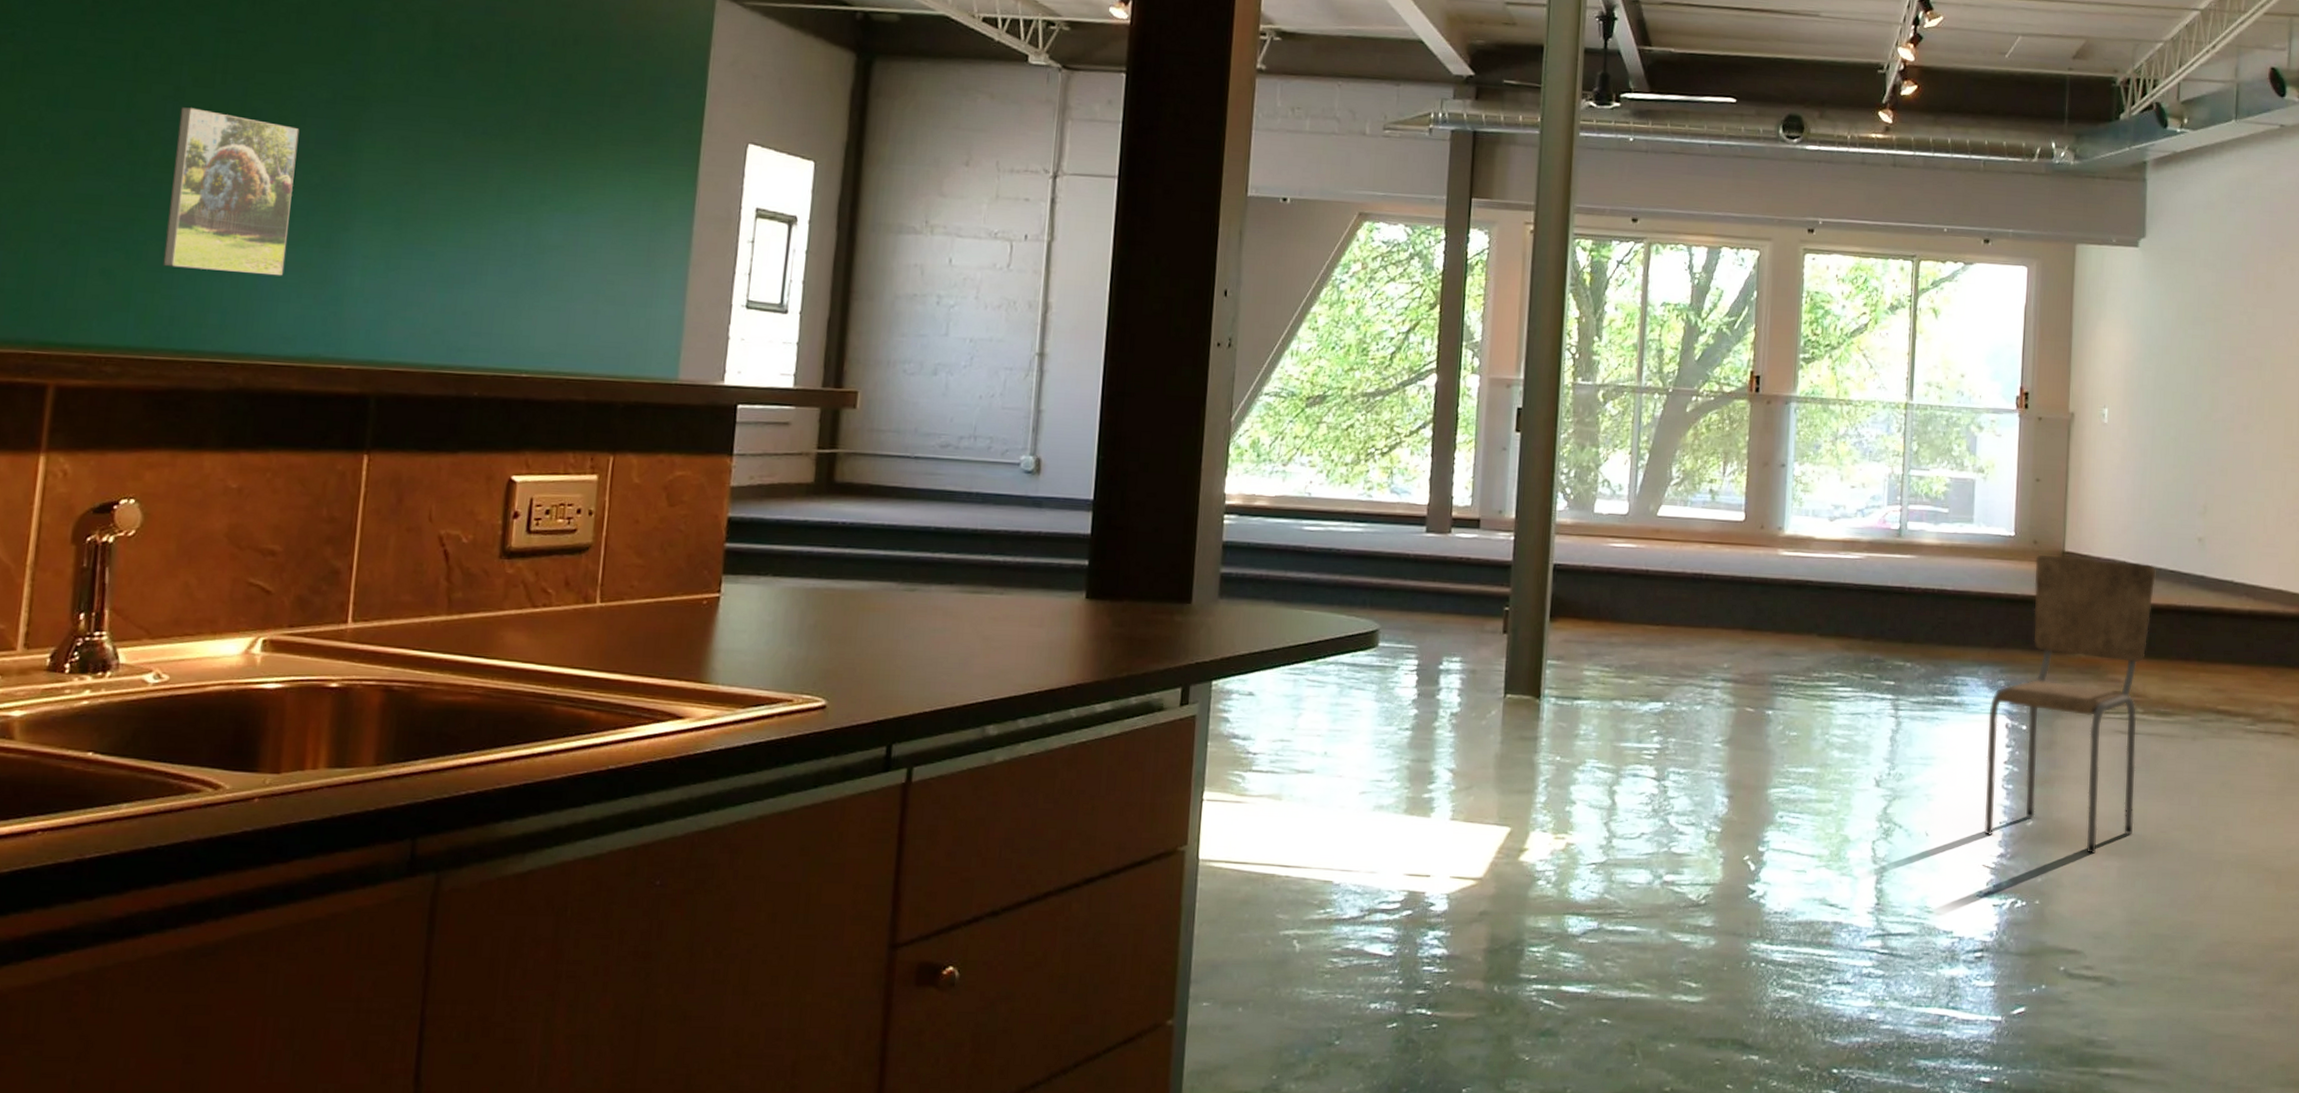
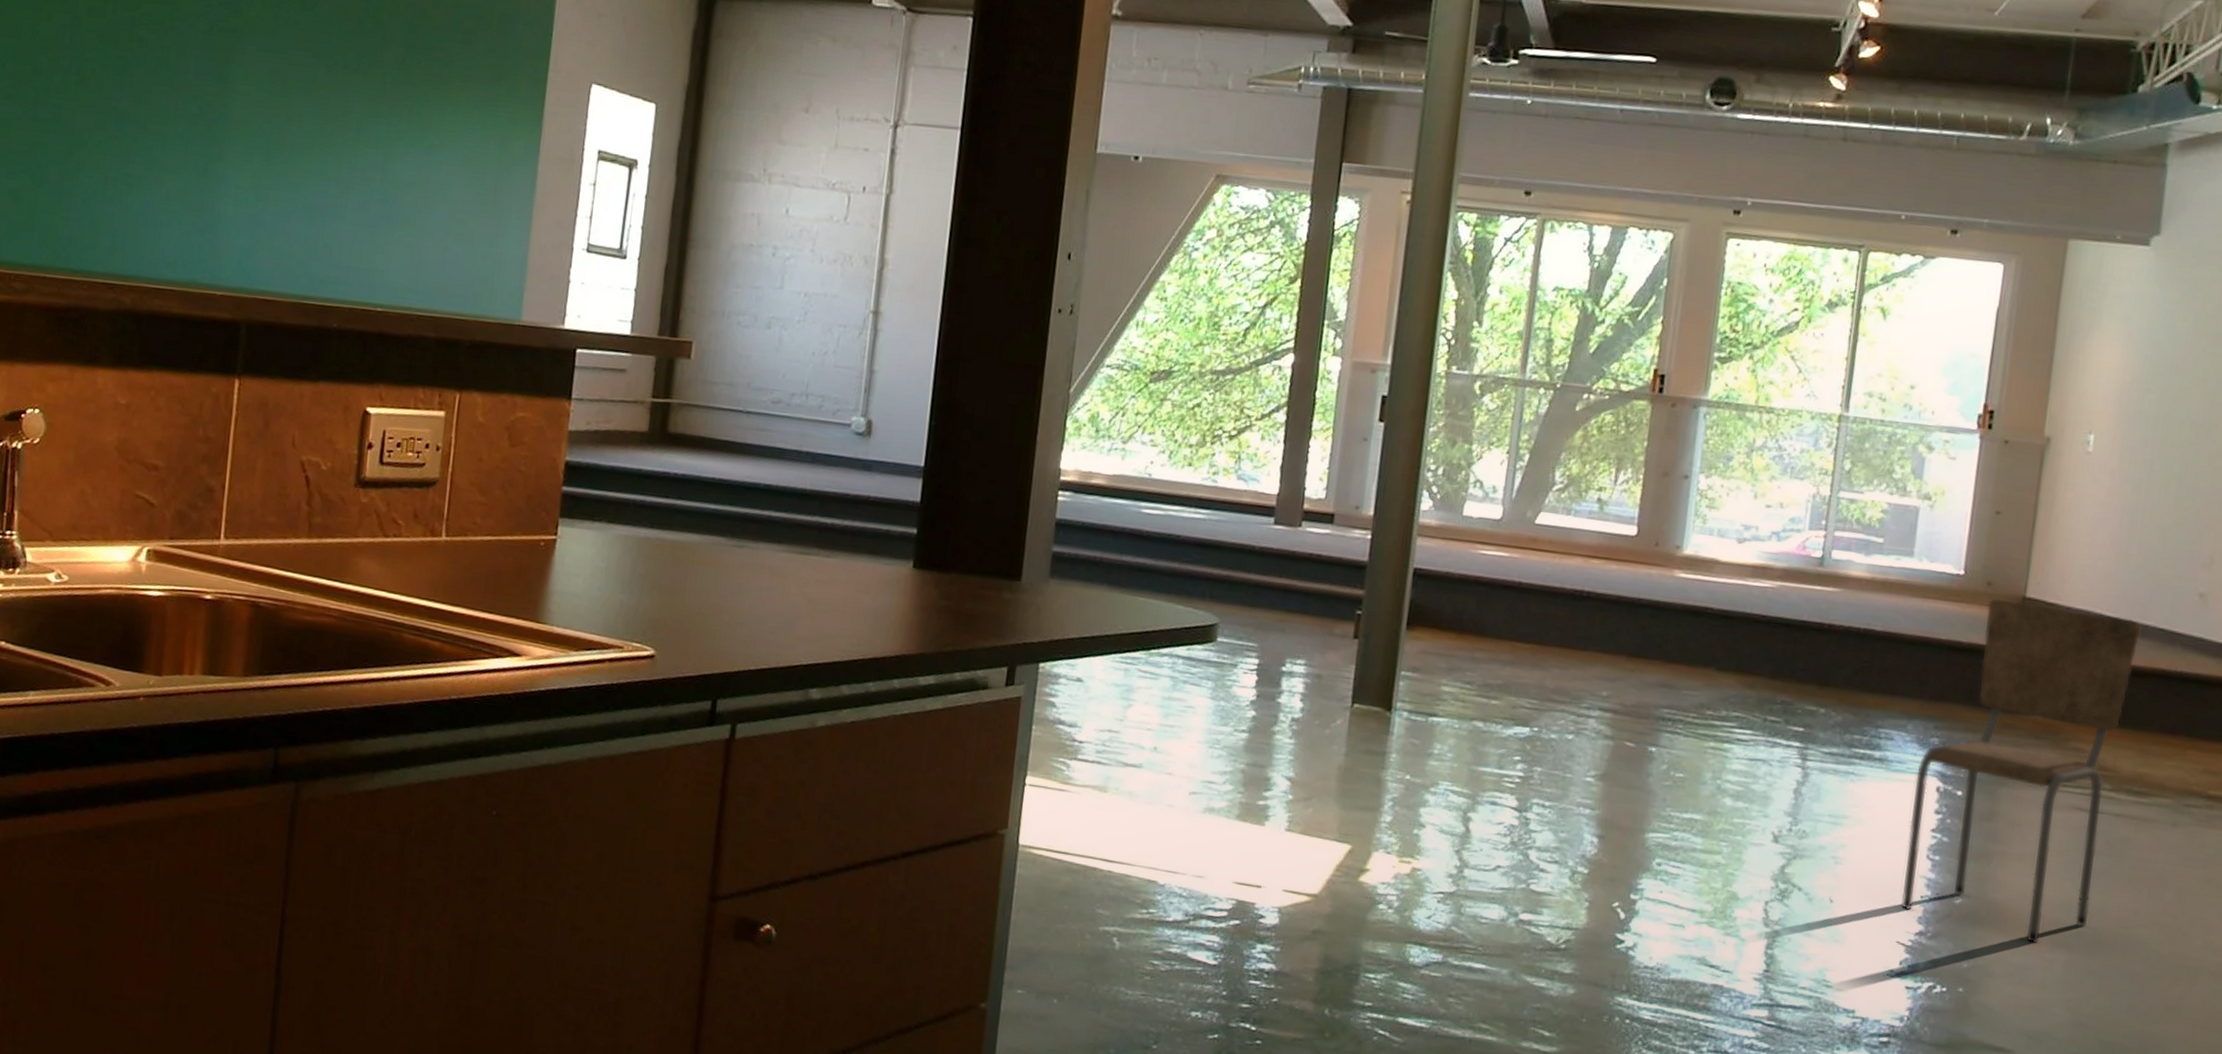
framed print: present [163,107,300,276] -> none [62,36,180,203]

